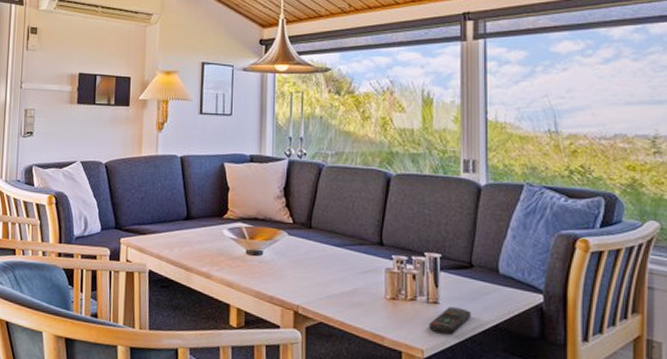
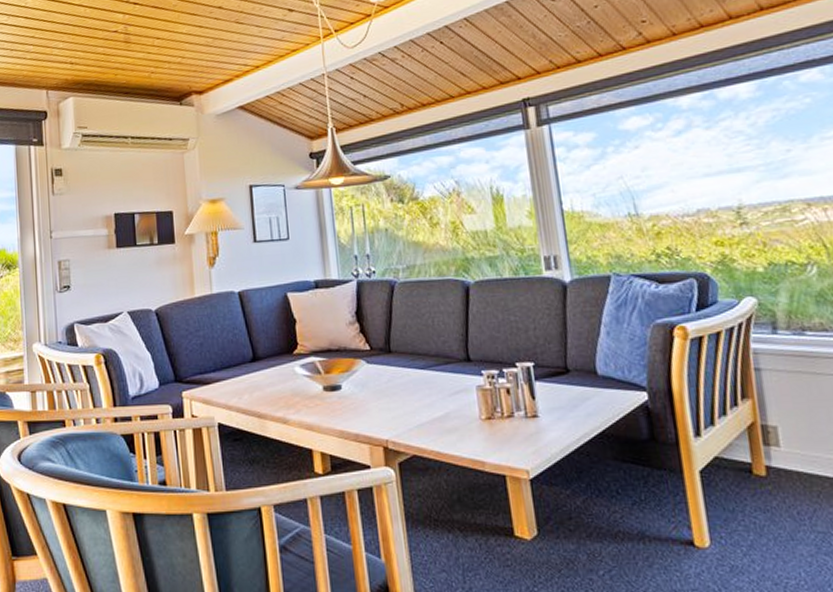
remote control: present [429,307,472,335] -> none [530,418,575,450]

